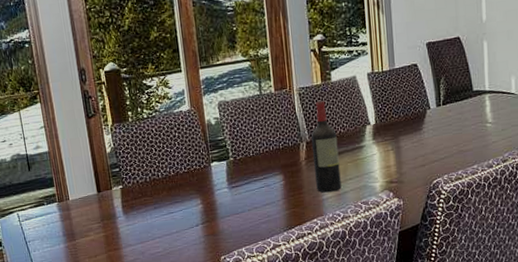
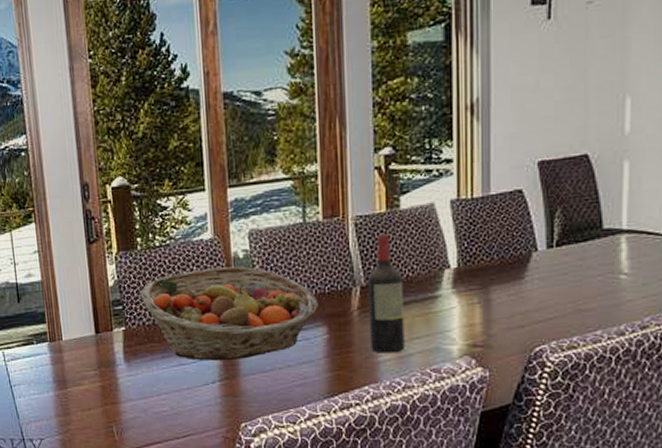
fruit basket: none [134,131,276,209] -> present [141,266,319,361]

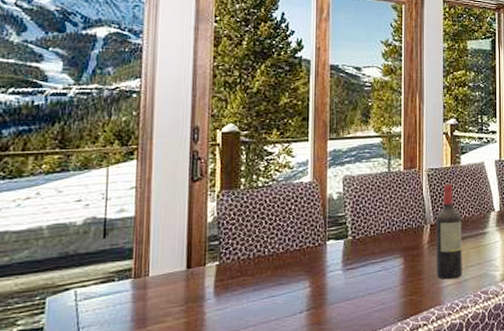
fruit basket: present [141,266,319,361] -> none [239,206,397,292]

